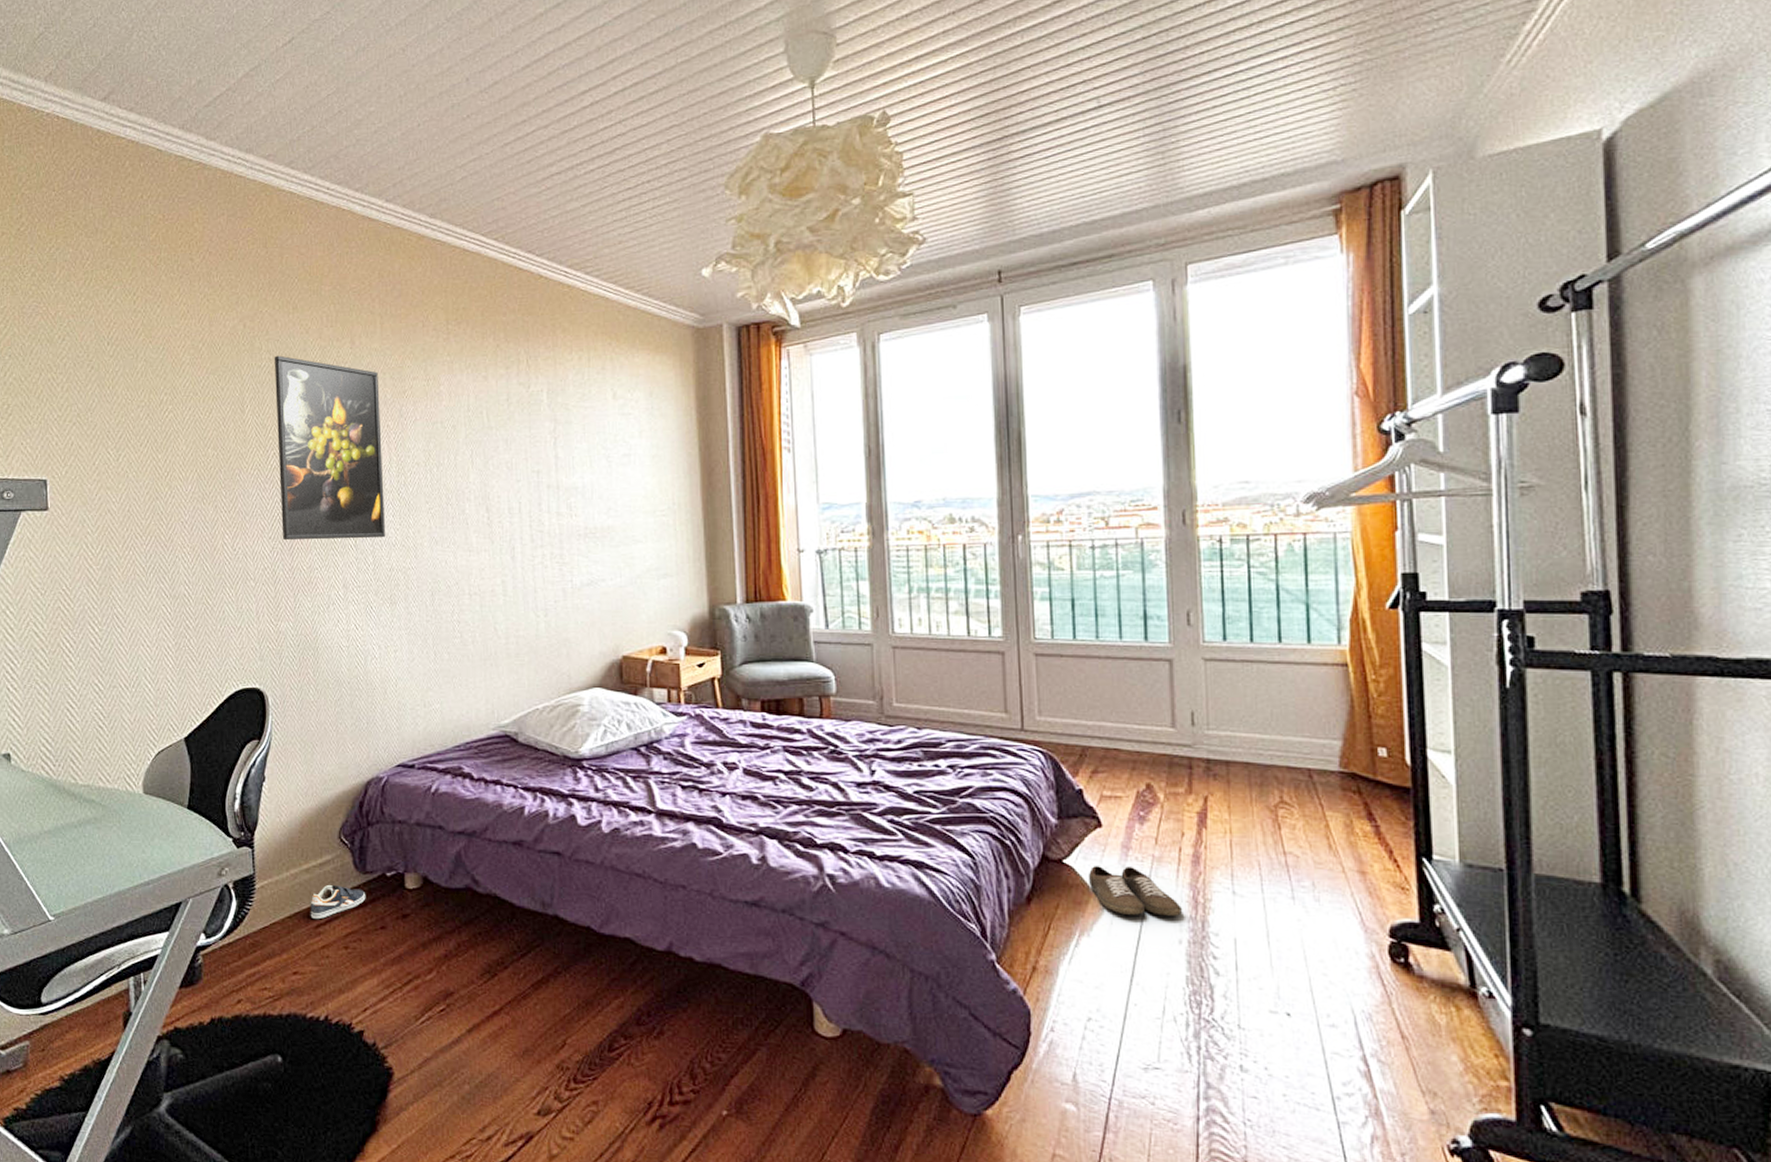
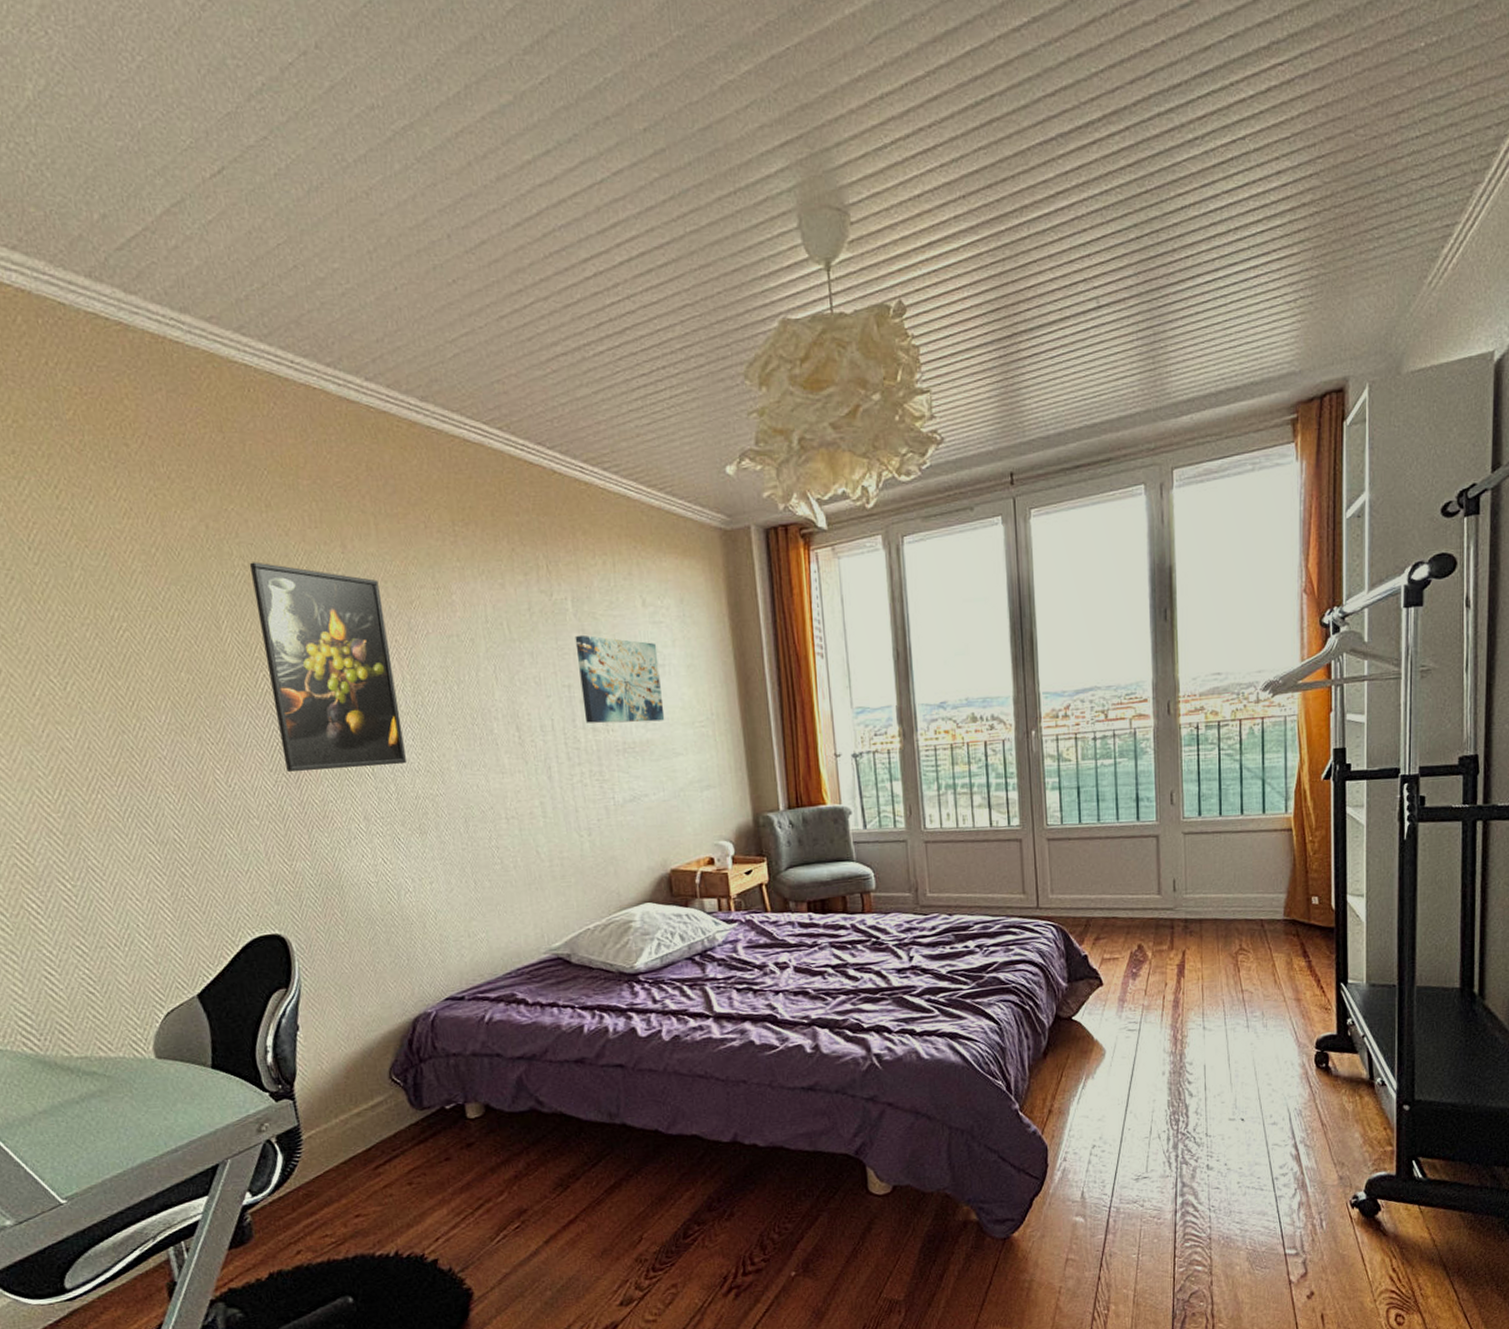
sneaker: present [310,884,366,920] -> none [365,1124,426,1161]
wall art: none [547,424,627,509] -> present [575,634,665,724]
shoe: present [1089,866,1183,916] -> none [1093,1016,1166,1057]

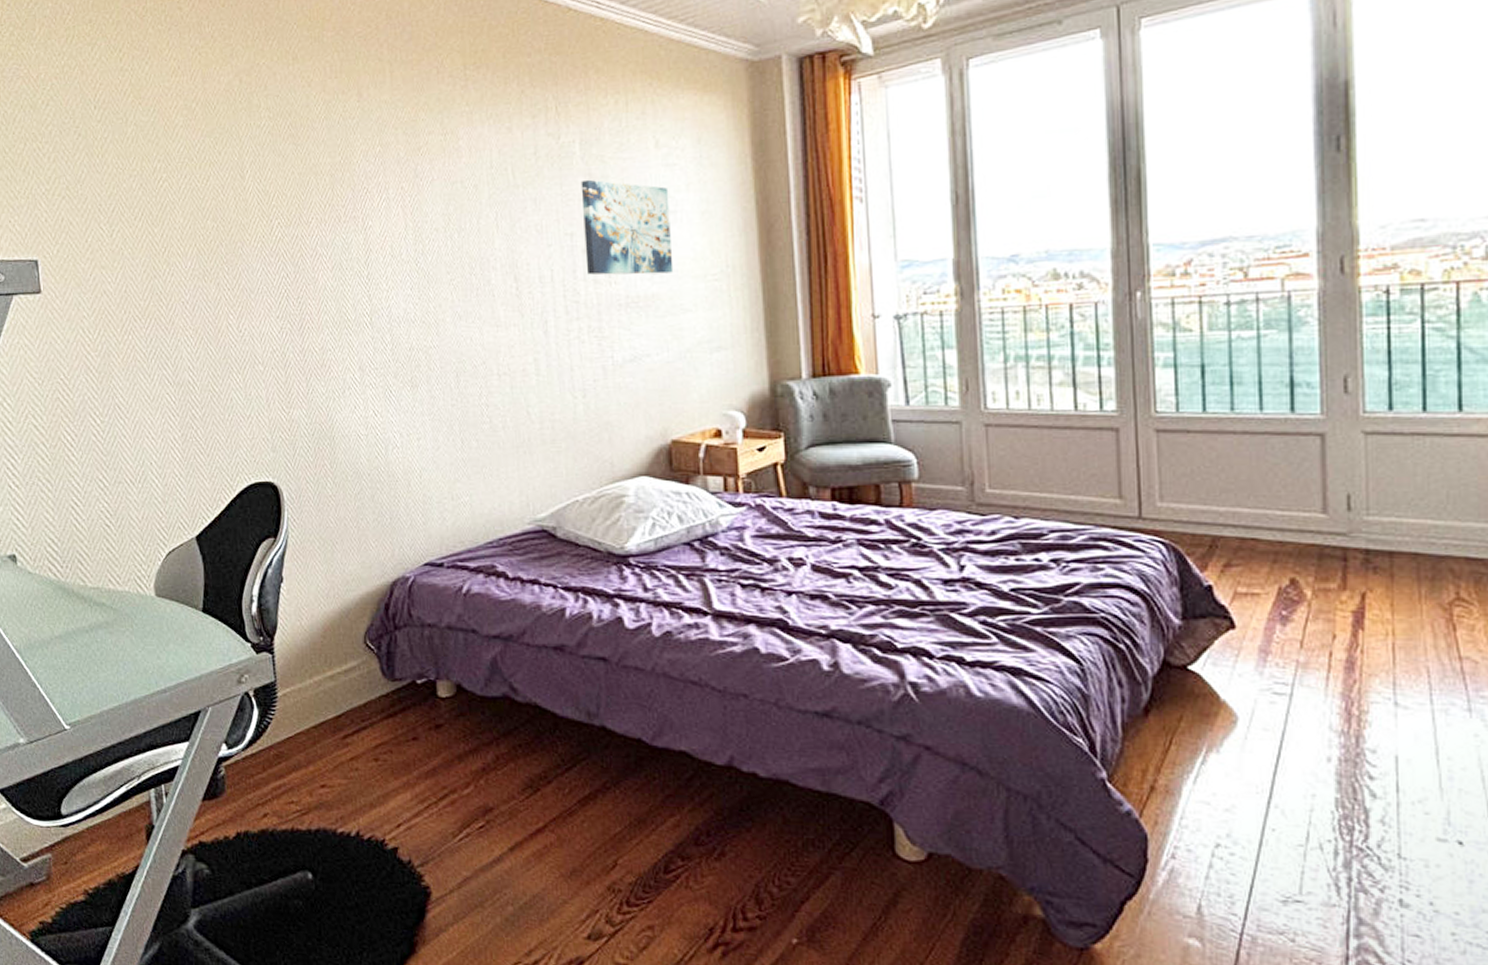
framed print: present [249,562,407,773] -> none [274,113,404,320]

